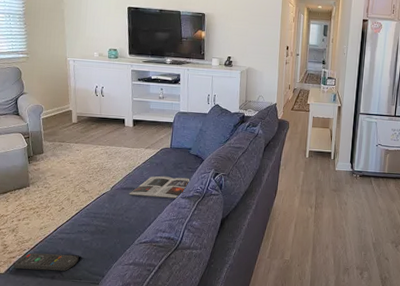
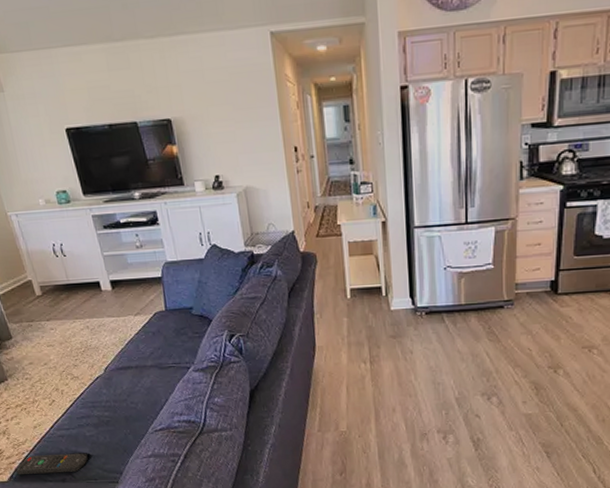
magazine: present [129,176,189,199] -> none [127,345,199,375]

